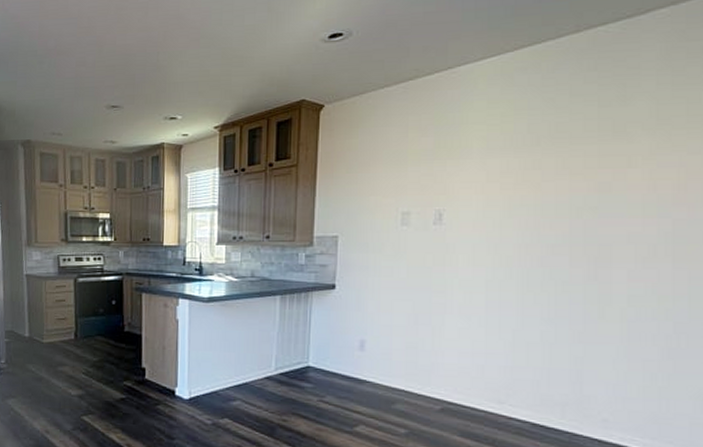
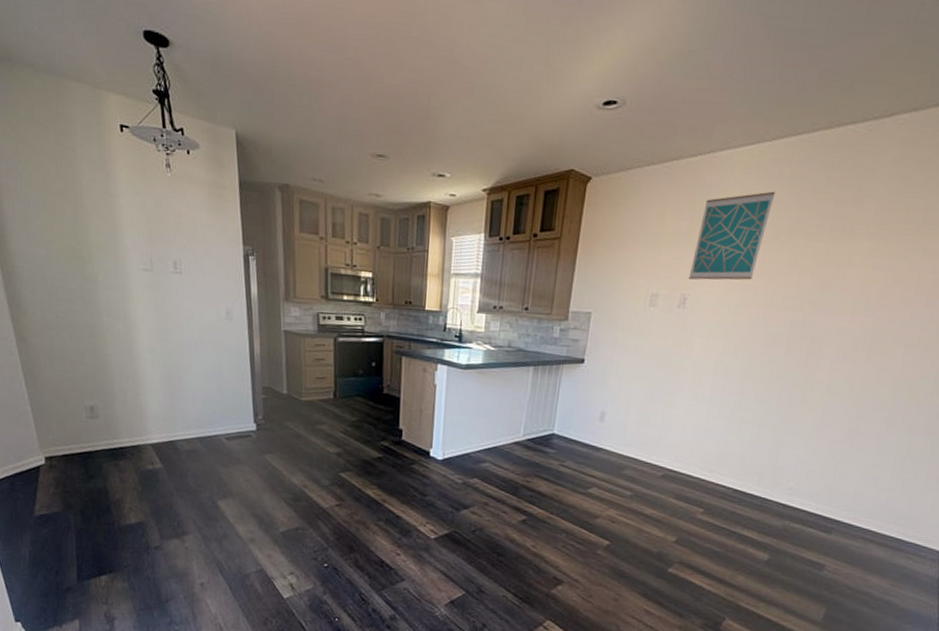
wall art: none [441,99,527,194] -> present [688,191,776,281]

